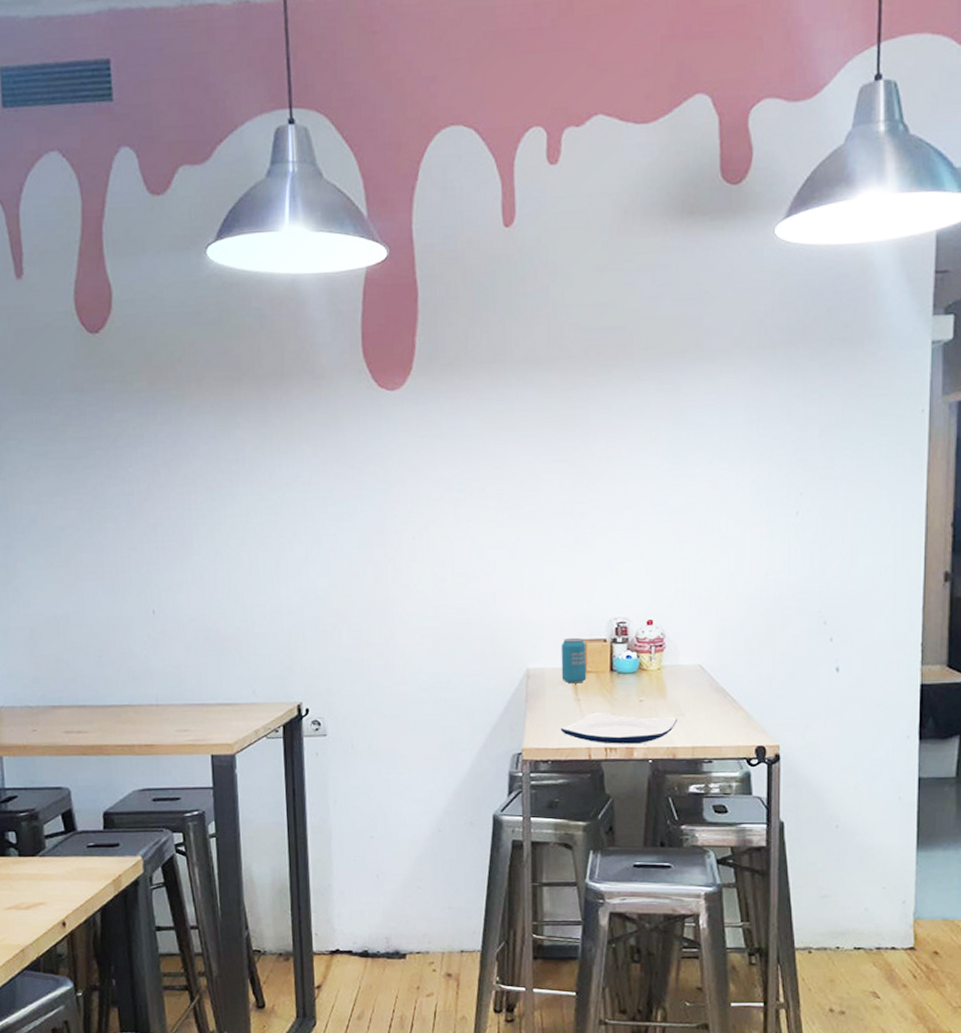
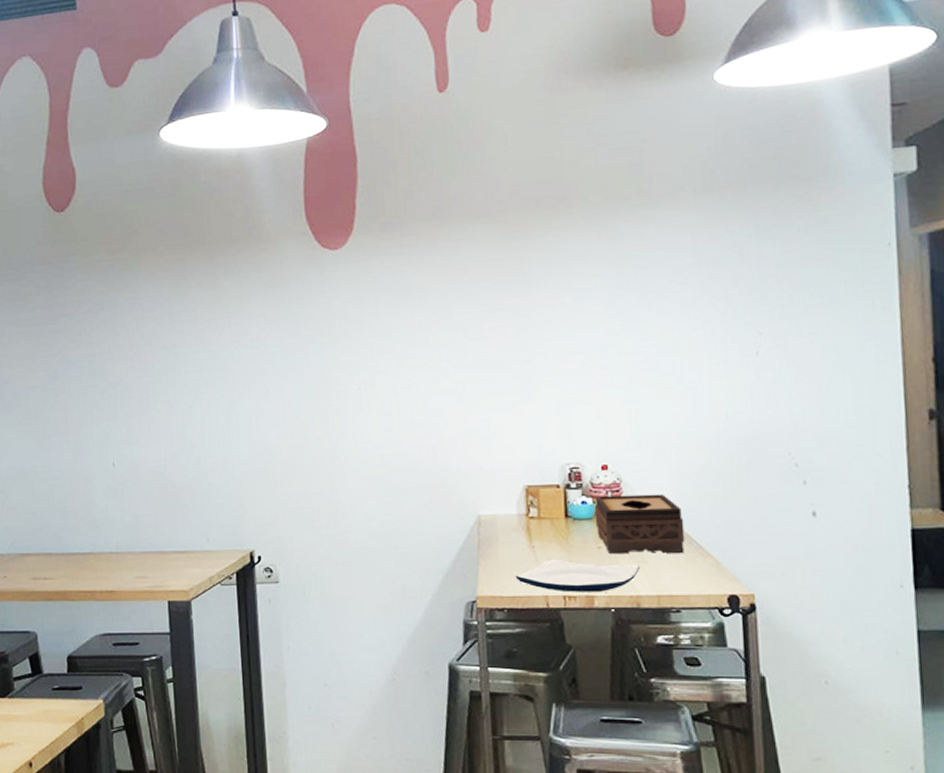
beverage can: present [561,637,587,684] -> none [512,483,541,531]
tissue box: none [638,649,720,707] -> present [594,494,685,554]

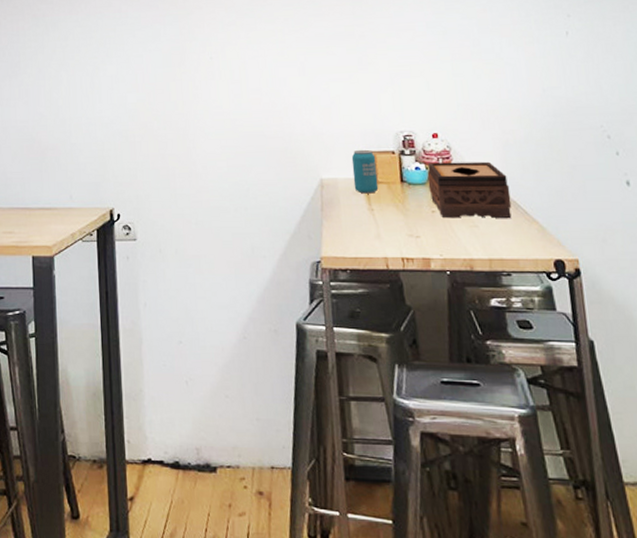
beverage can: none [512,483,541,531] -> present [351,149,379,194]
plate: present [515,559,641,592] -> none [356,222,472,255]

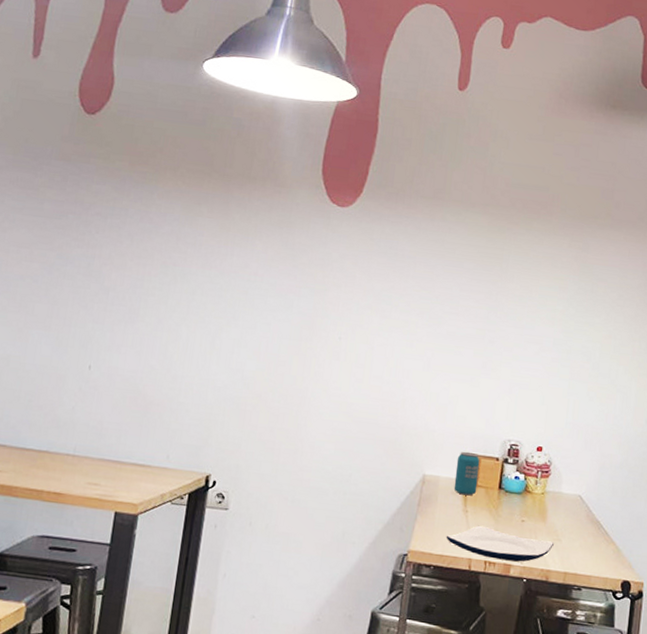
plate: none [356,222,472,255] -> present [446,525,555,562]
tissue box: present [427,161,512,218] -> none [523,474,597,536]

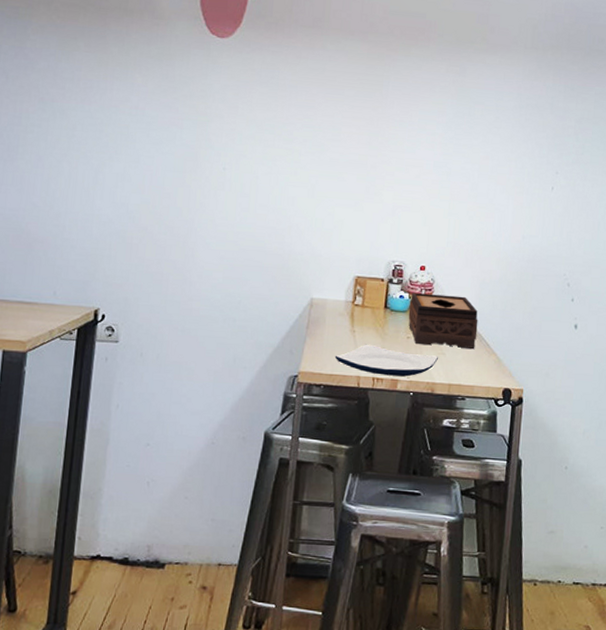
beverage can: present [454,451,480,496] -> none [341,274,366,317]
tissue box: none [523,474,597,536] -> present [408,293,478,349]

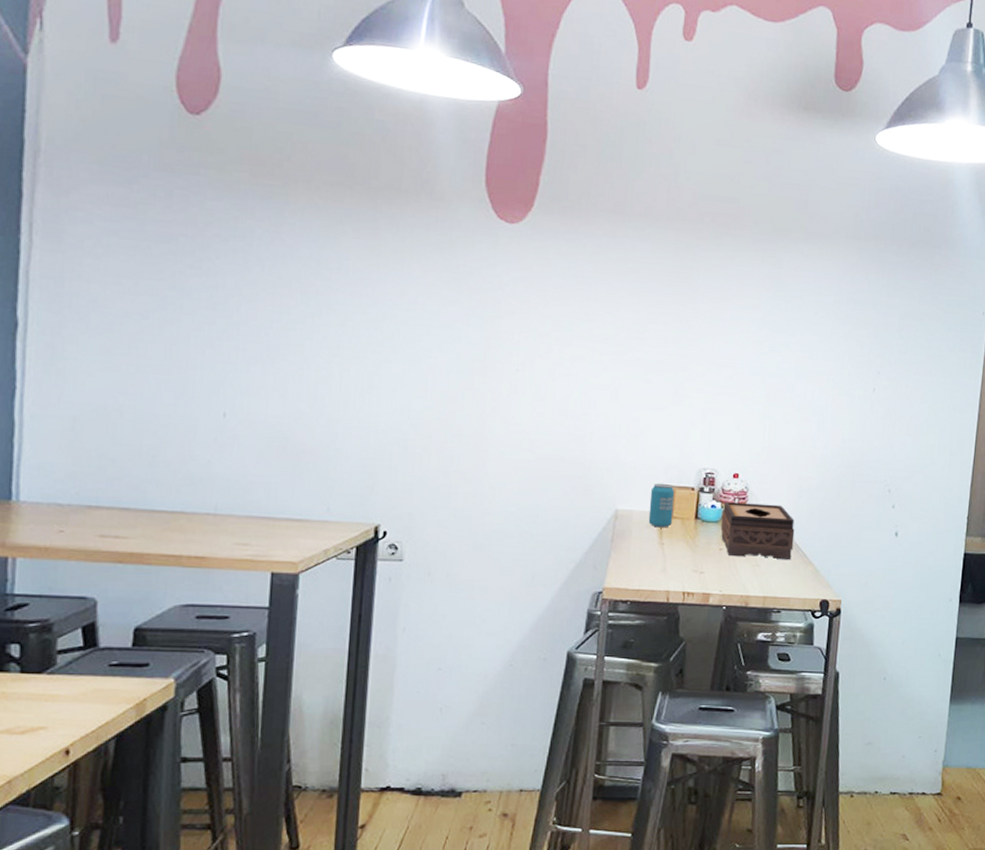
plate: present [334,344,439,377] -> none [642,557,754,590]
beverage can: none [341,274,366,317] -> present [648,483,675,528]

